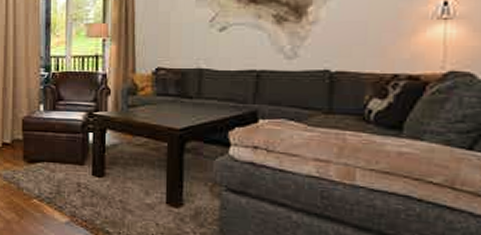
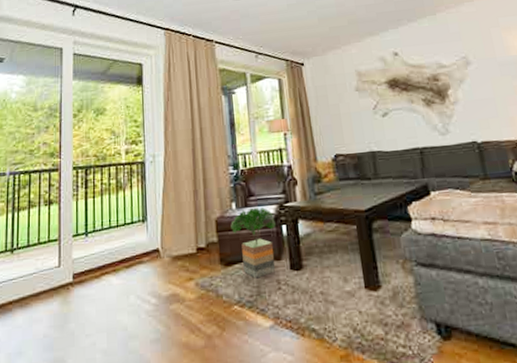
potted tree: none [37,111,82,179] -> present [231,207,276,279]

